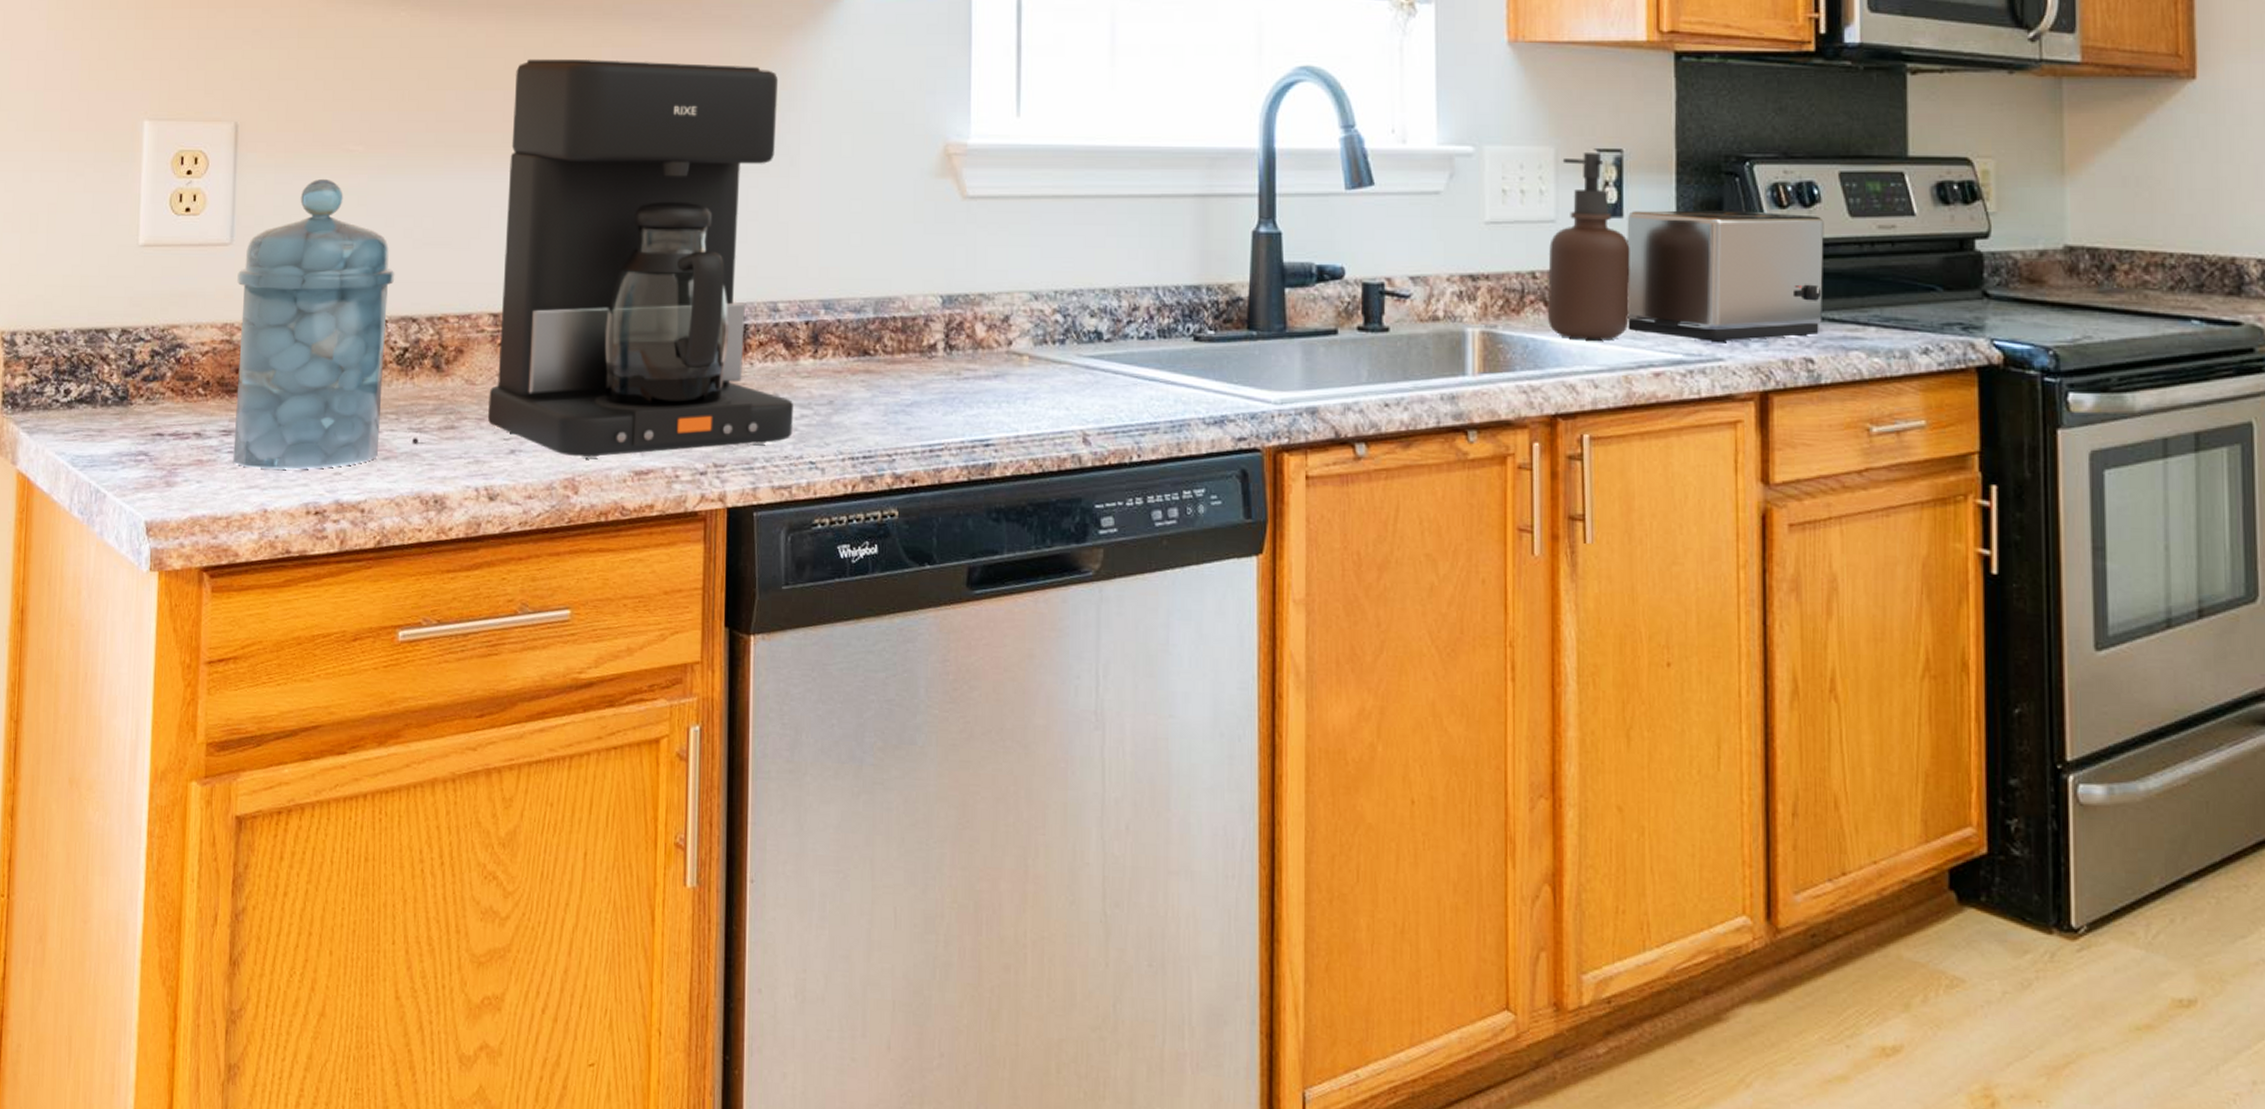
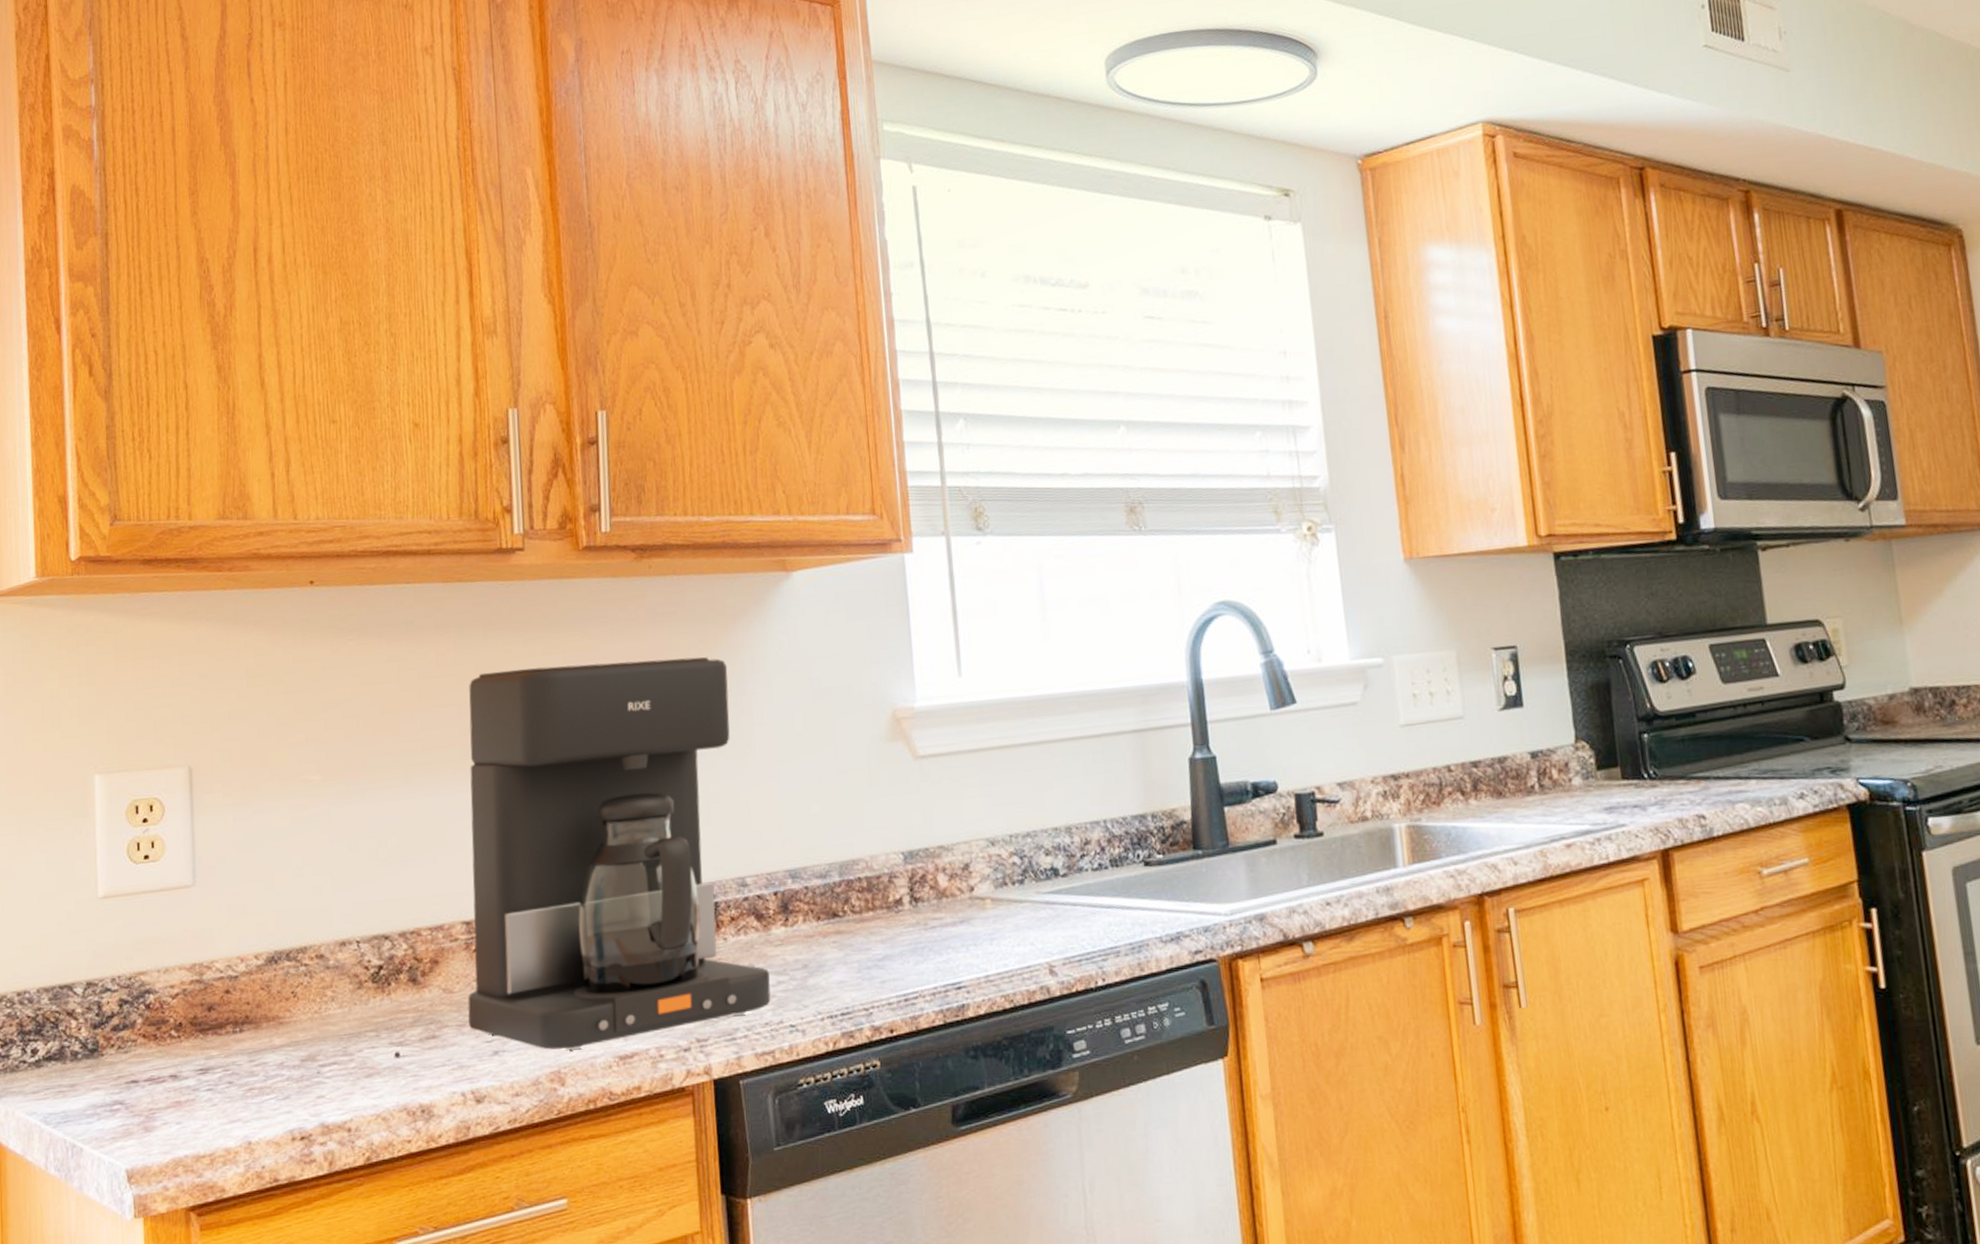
canister: present [233,178,395,470] -> none [203,810,364,1103]
soap dispenser: present [1548,153,1630,339] -> none [1460,651,1539,822]
toaster: present [1627,210,1824,343] -> none [1527,686,1709,811]

